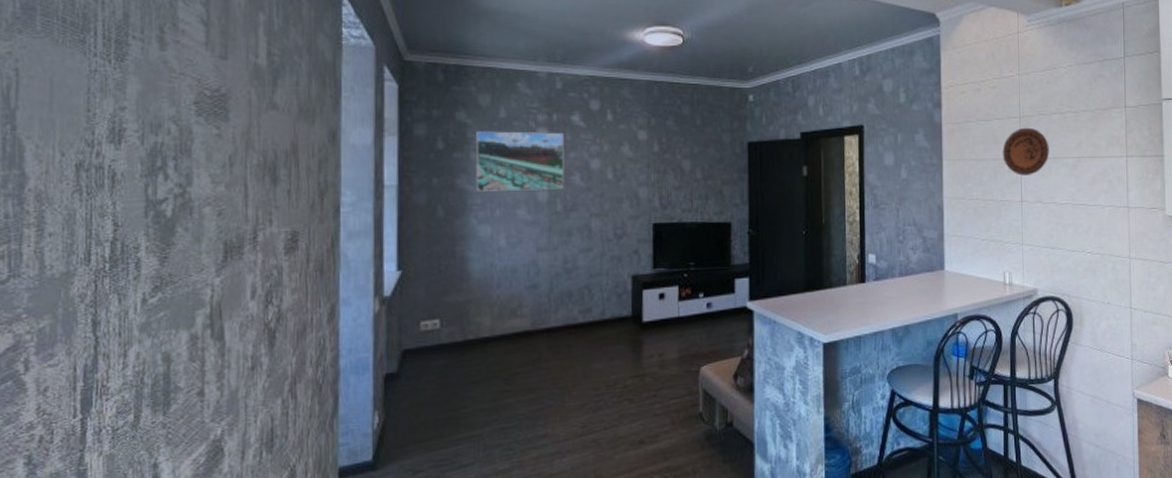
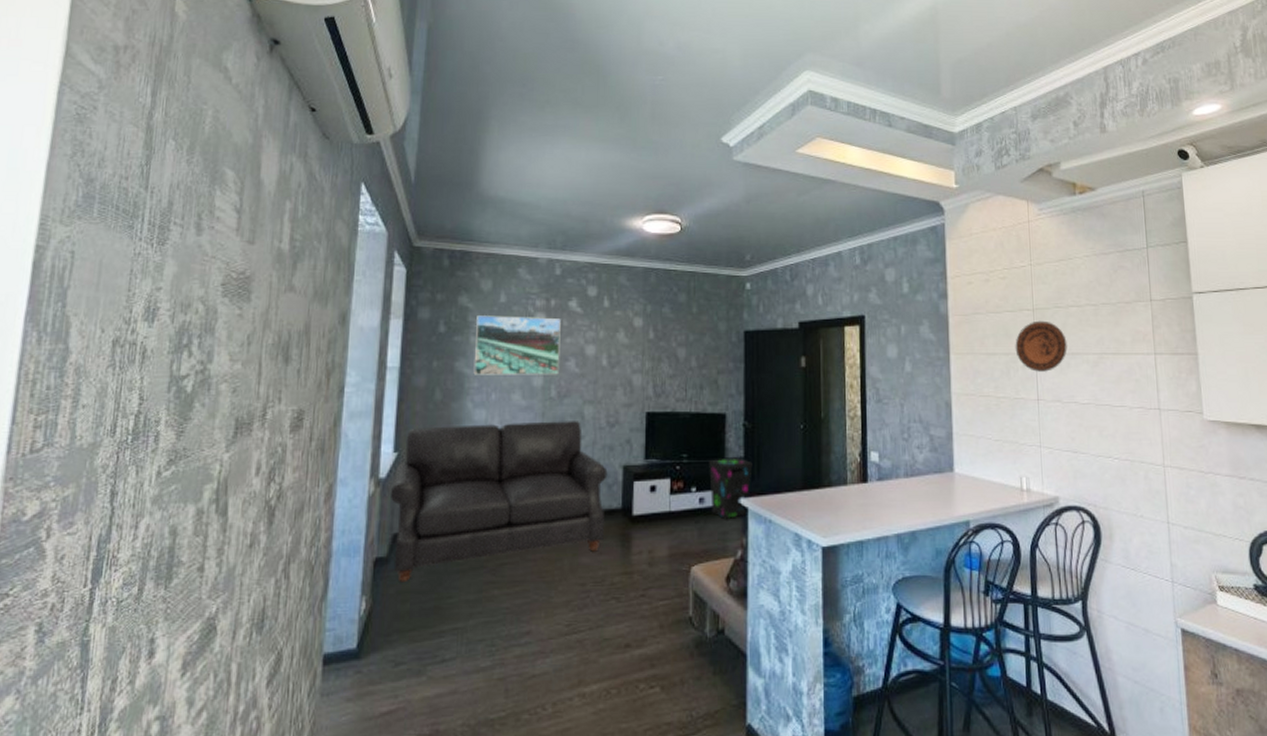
sofa: none [396,234,617,396] -> present [389,421,608,583]
speaker: none [716,262,757,323] -> present [709,456,753,520]

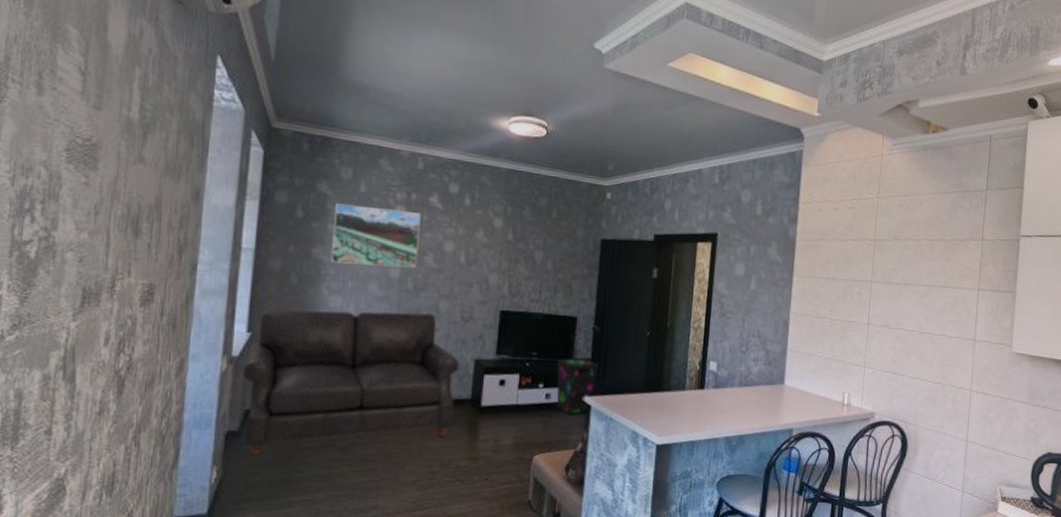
decorative plate: present [1015,320,1068,372] -> none [853,250,902,299]

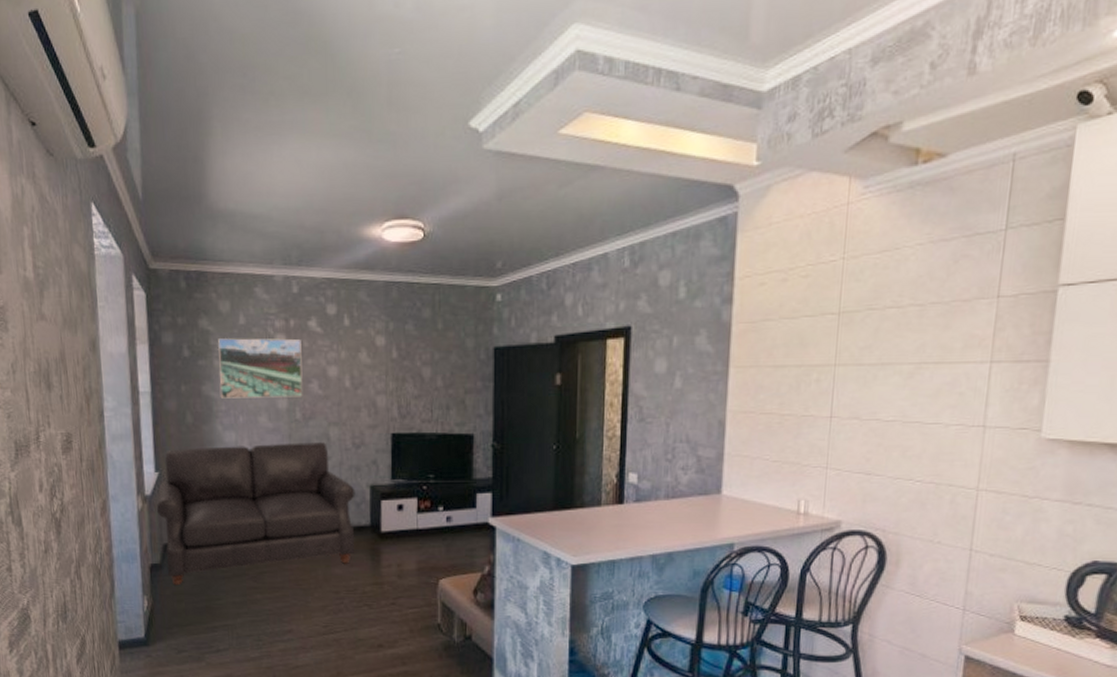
speaker: present [556,357,599,415] -> none [456,476,501,538]

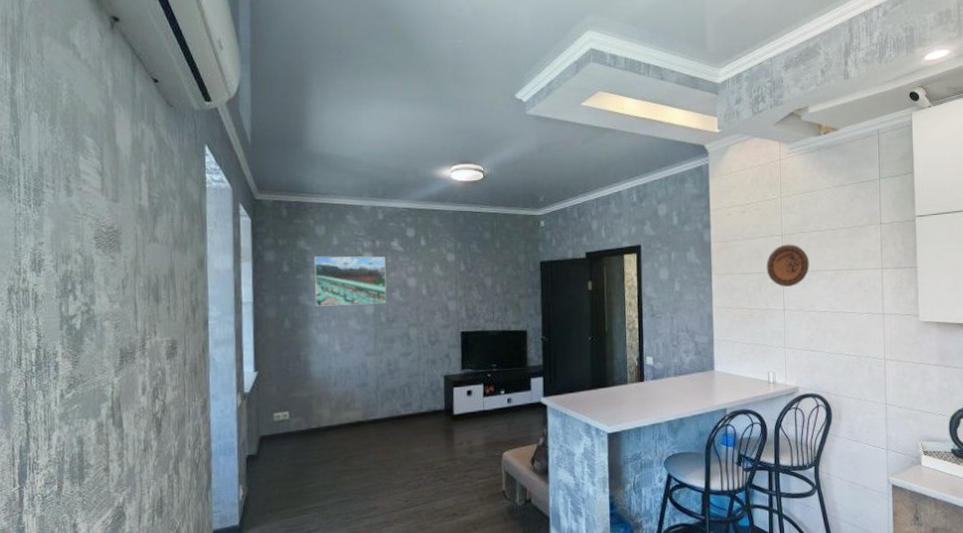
sofa: present [156,442,356,586] -> none [254,341,432,474]
decorative plate: none [810,326,878,386] -> present [766,244,810,287]

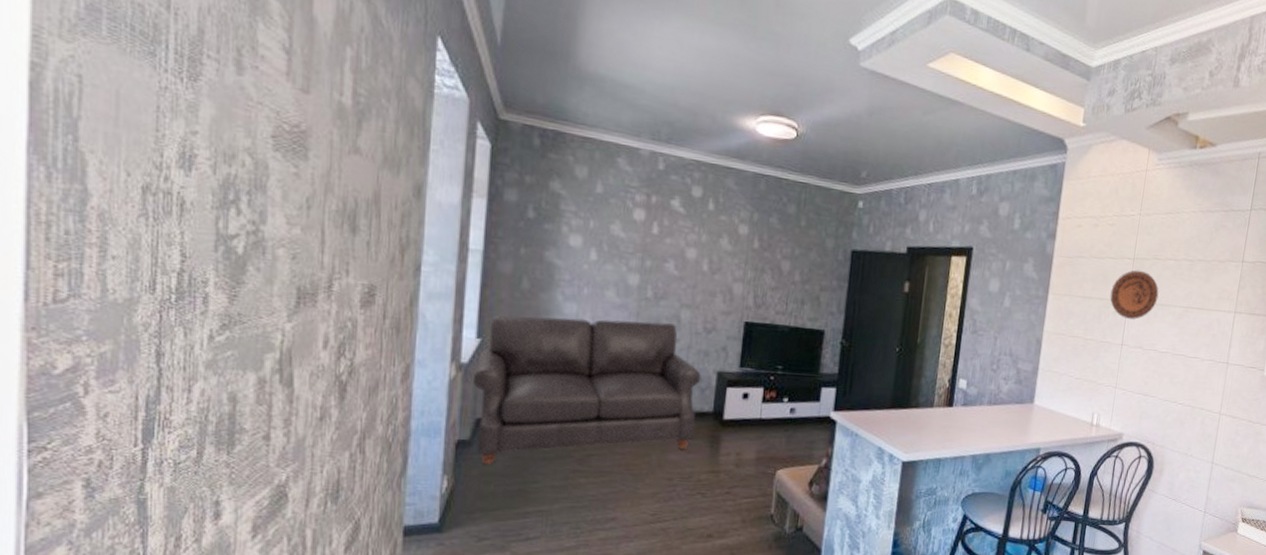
sofa: none [254,341,432,474] -> present [472,315,701,466]
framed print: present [314,256,387,306] -> none [564,204,662,276]

